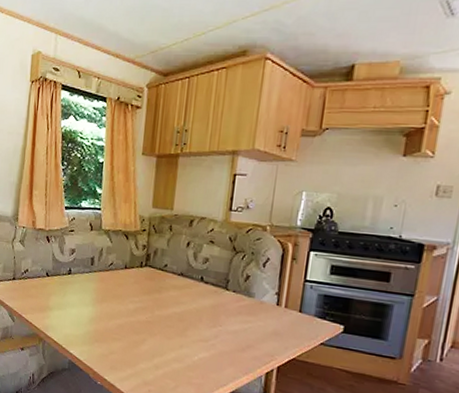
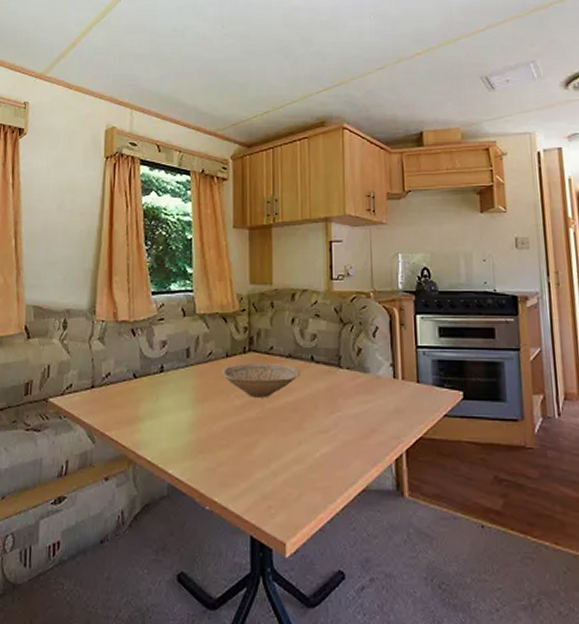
bowl: none [120,275,190,306] -> present [222,362,300,398]

